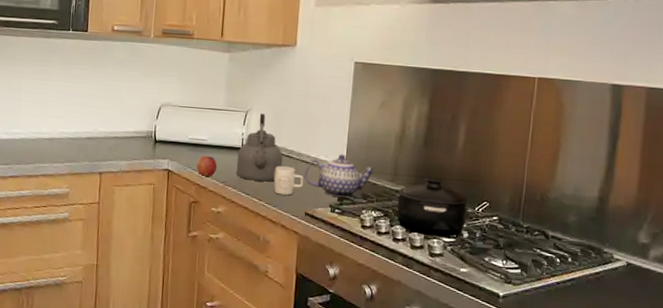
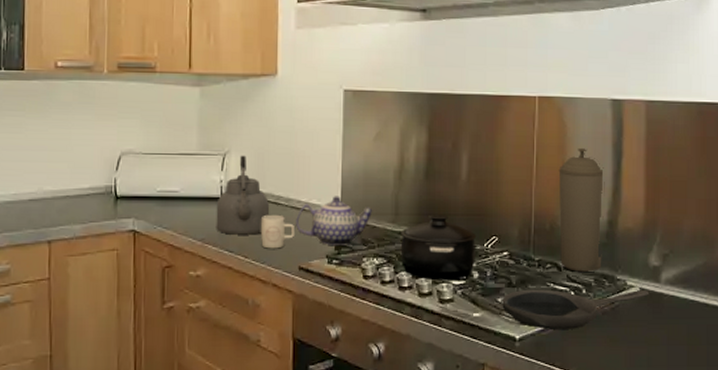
fruit: present [196,155,218,177] -> none [168,209,194,234]
frying pan: none [488,252,636,293] -> present [502,289,650,329]
canister: none [548,127,599,243] -> present [558,147,605,272]

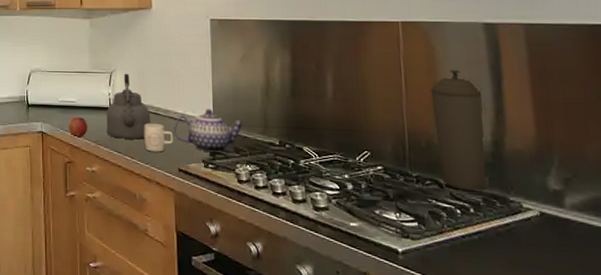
fruit: none [168,209,194,234] -> present [68,116,88,137]
saucepan: present [400,214,477,281] -> none [271,128,348,191]
frying pan: present [502,289,650,329] -> none [380,203,552,248]

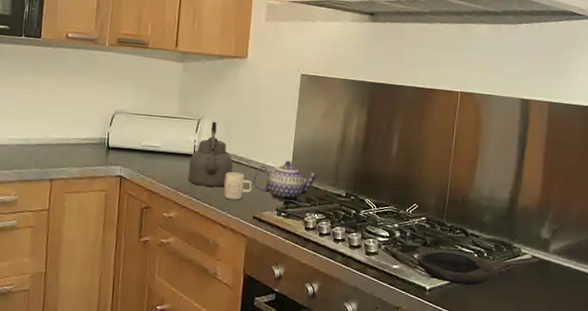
fruit: present [68,116,88,137] -> none [149,161,170,183]
frying pan: none [380,203,552,248] -> present [417,249,539,285]
canister: present [430,69,490,191] -> none [468,136,510,239]

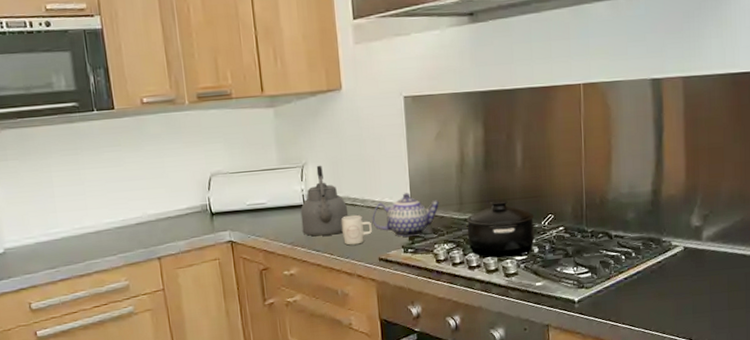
saucepan: none [337,182,401,238] -> present [466,199,535,259]
frying pan: present [417,249,539,285] -> none [561,247,693,290]

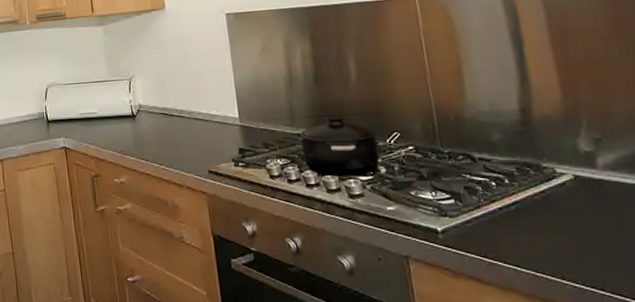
kettle: present [300,165,349,237] -> none [129,78,176,146]
mug: present [342,215,373,246] -> none [169,126,201,156]
teapot: present [372,193,440,237] -> none [199,106,270,150]

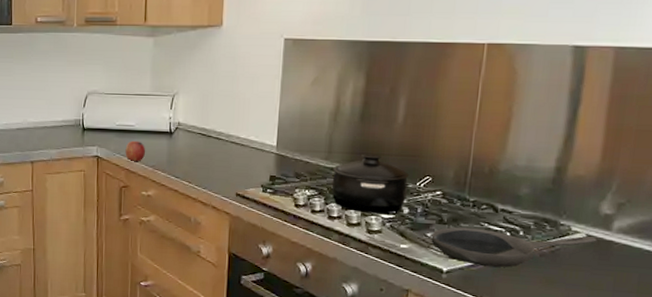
fruit: none [91,127,112,149] -> present [125,140,146,161]
frying pan: none [416,176,587,221] -> present [431,227,597,267]

